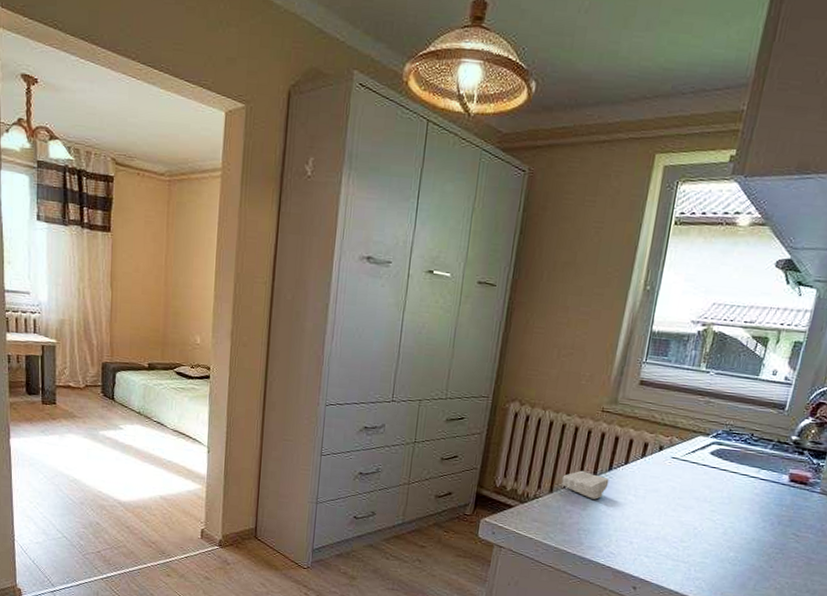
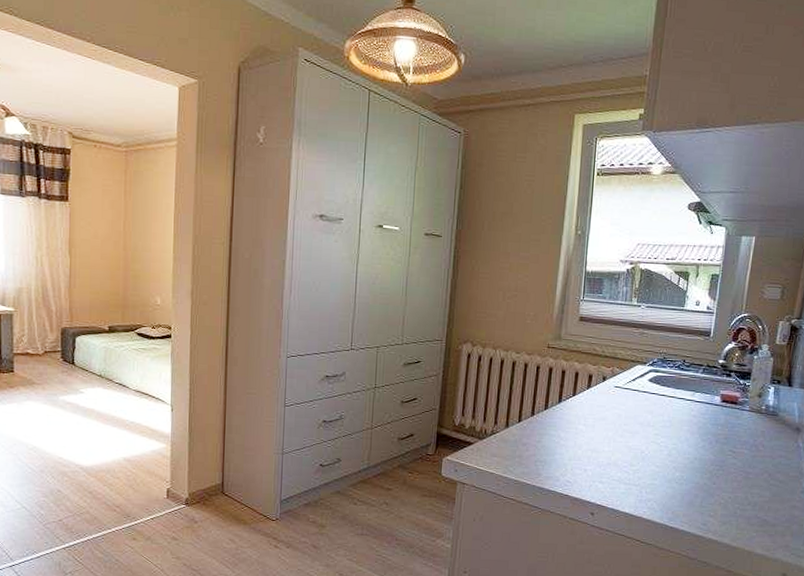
soap bar: present [561,470,609,500] -> none [516,404,560,431]

